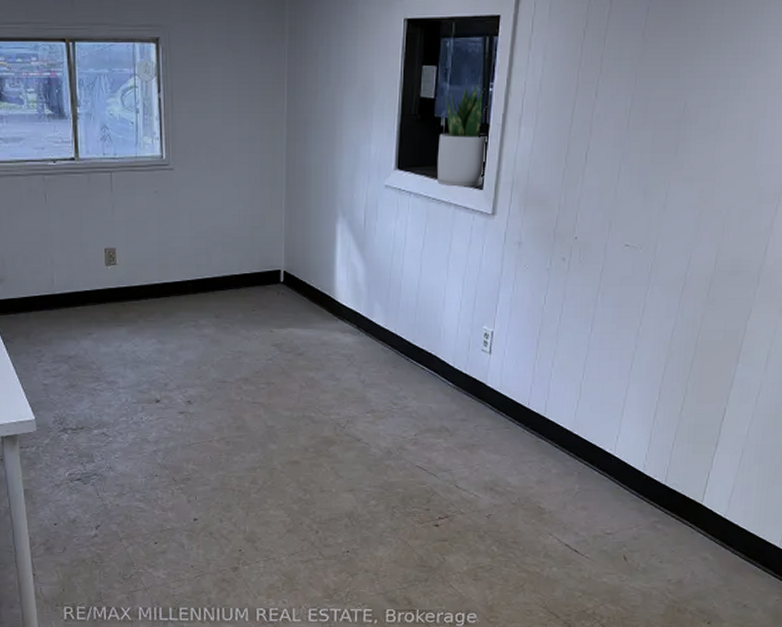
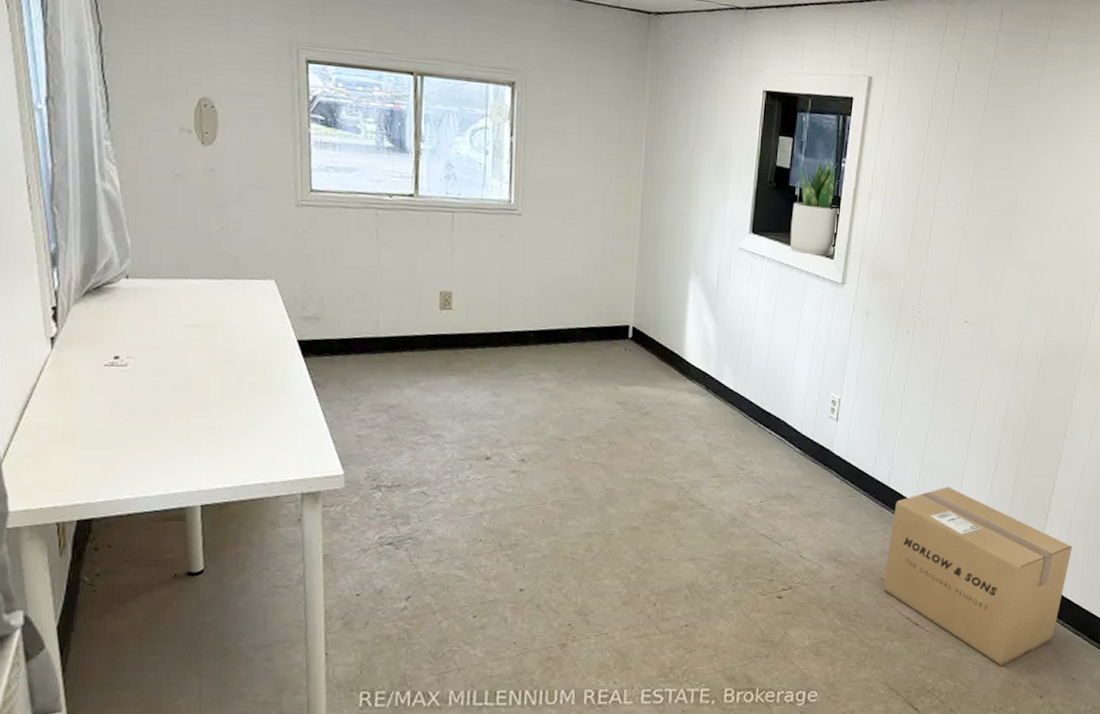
box: none [540,416,745,592] -> present [882,486,1072,666]

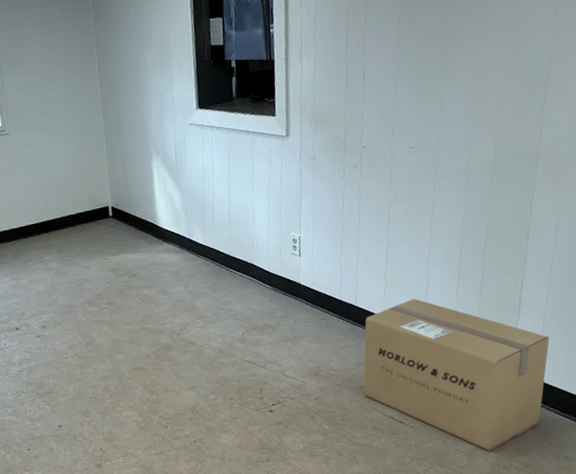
planter: present [790,157,842,256] -> none [231,27,277,118]

